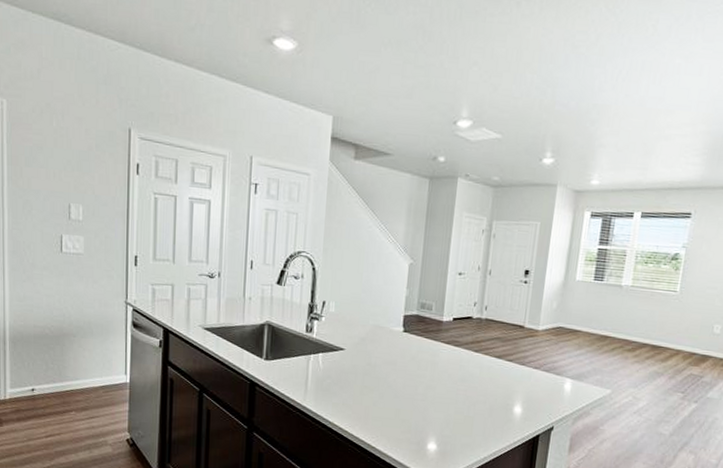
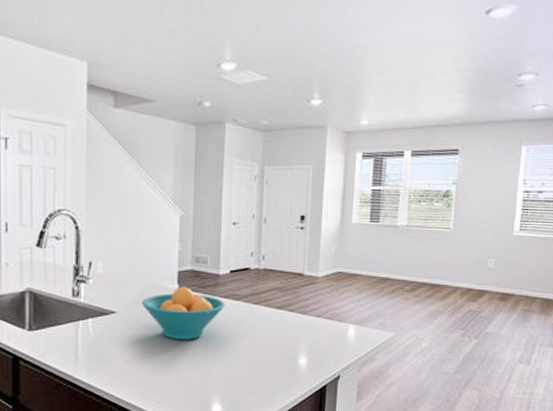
fruit bowl: none [368,330,447,380] -> present [141,287,226,340]

